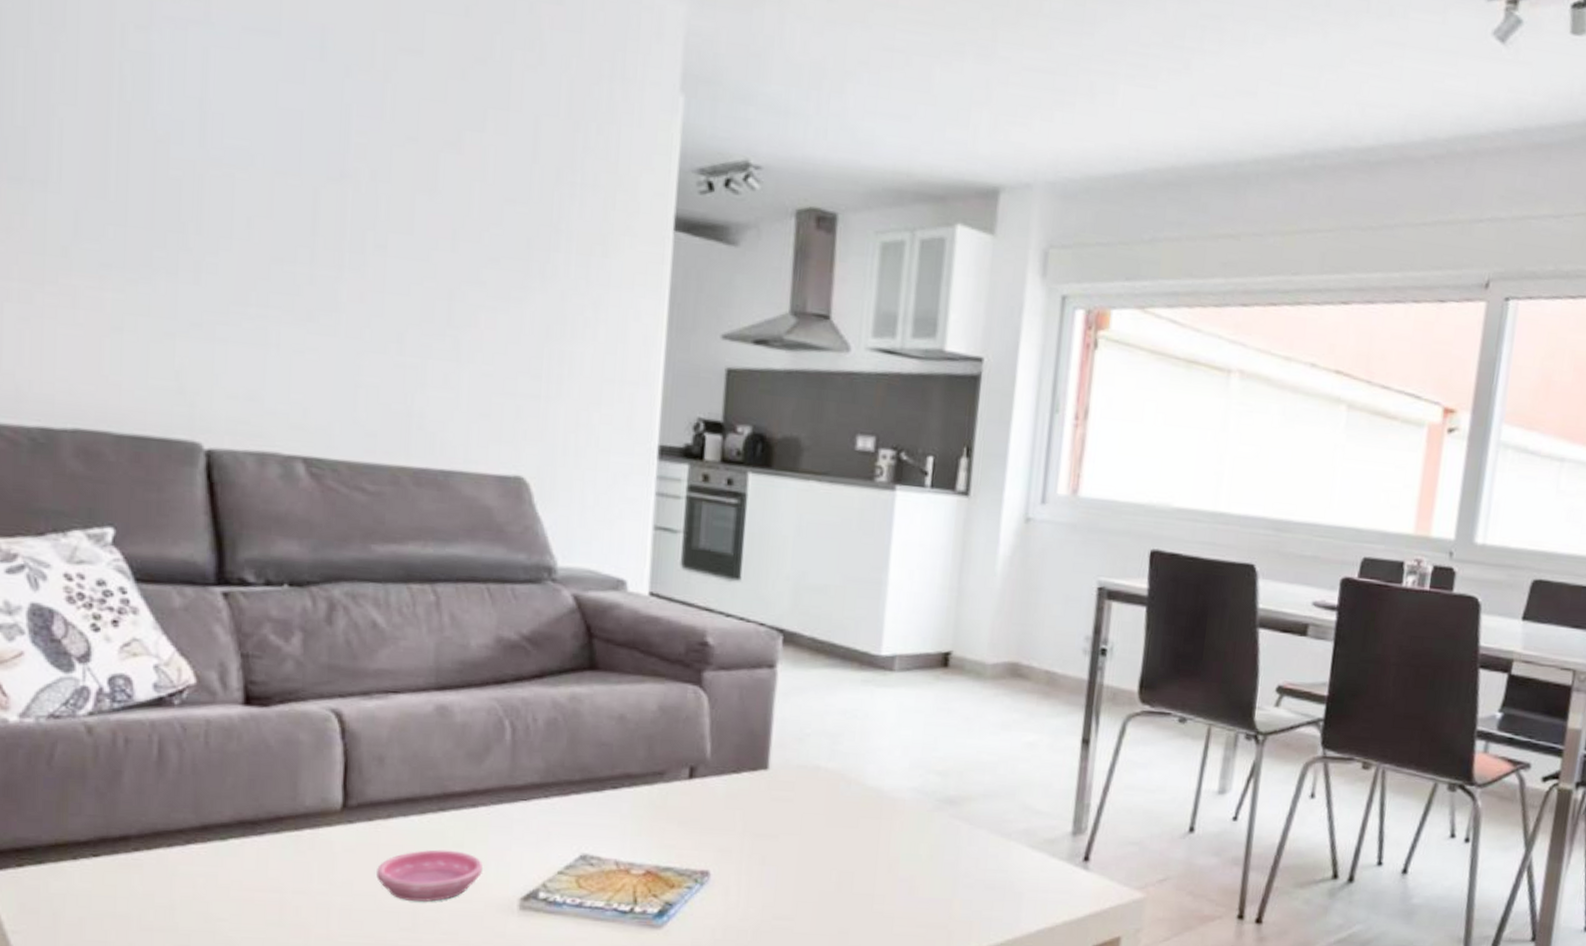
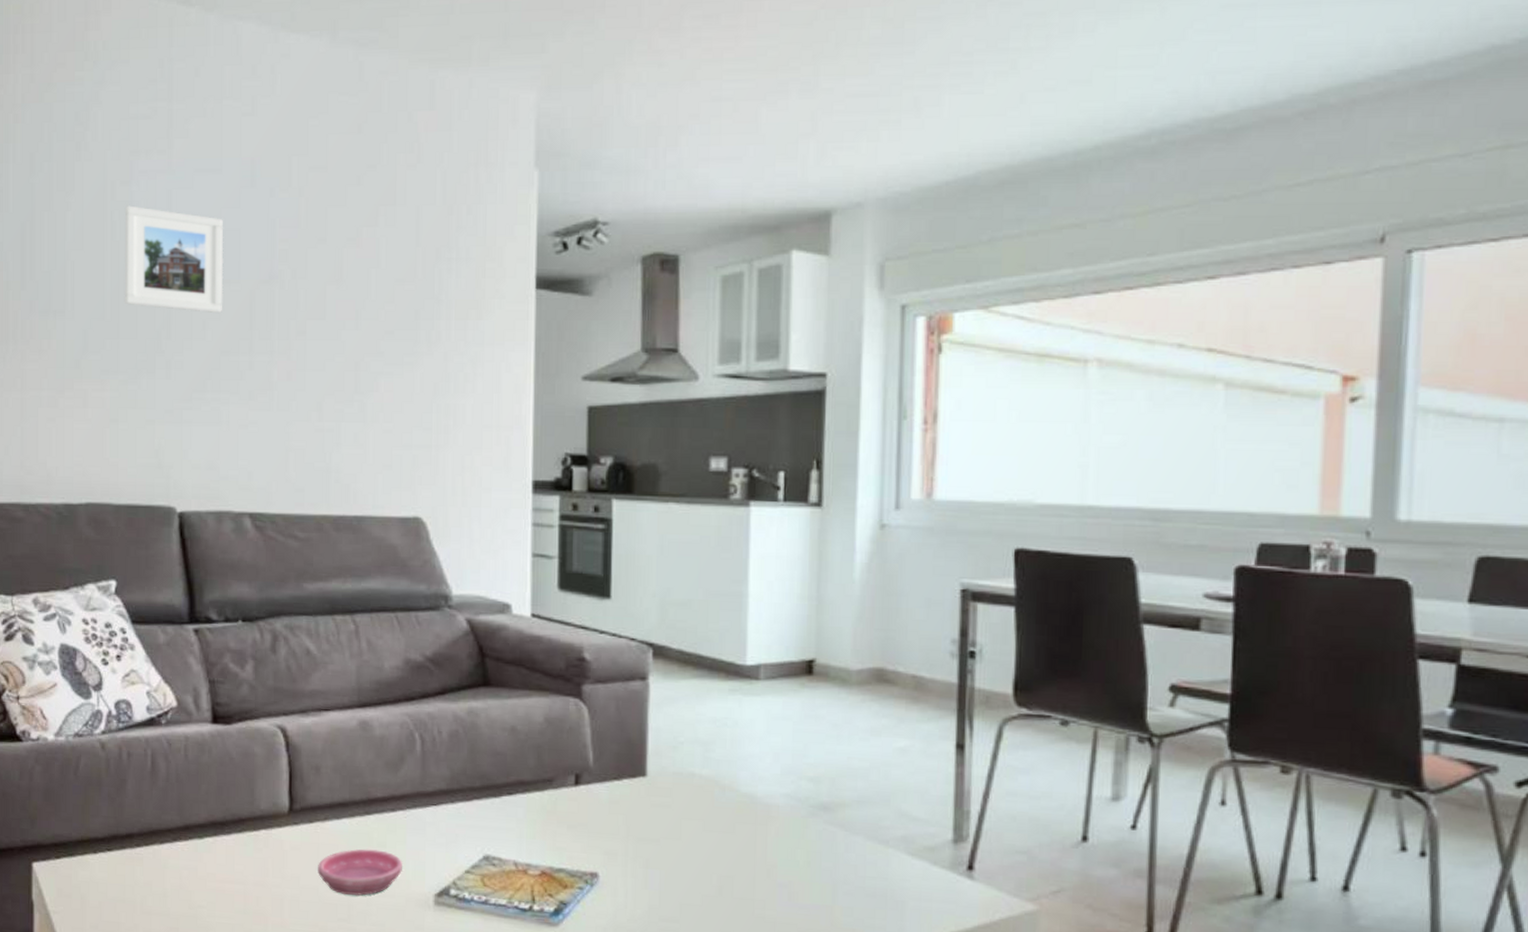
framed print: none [135,58,281,210] -> present [124,205,224,313]

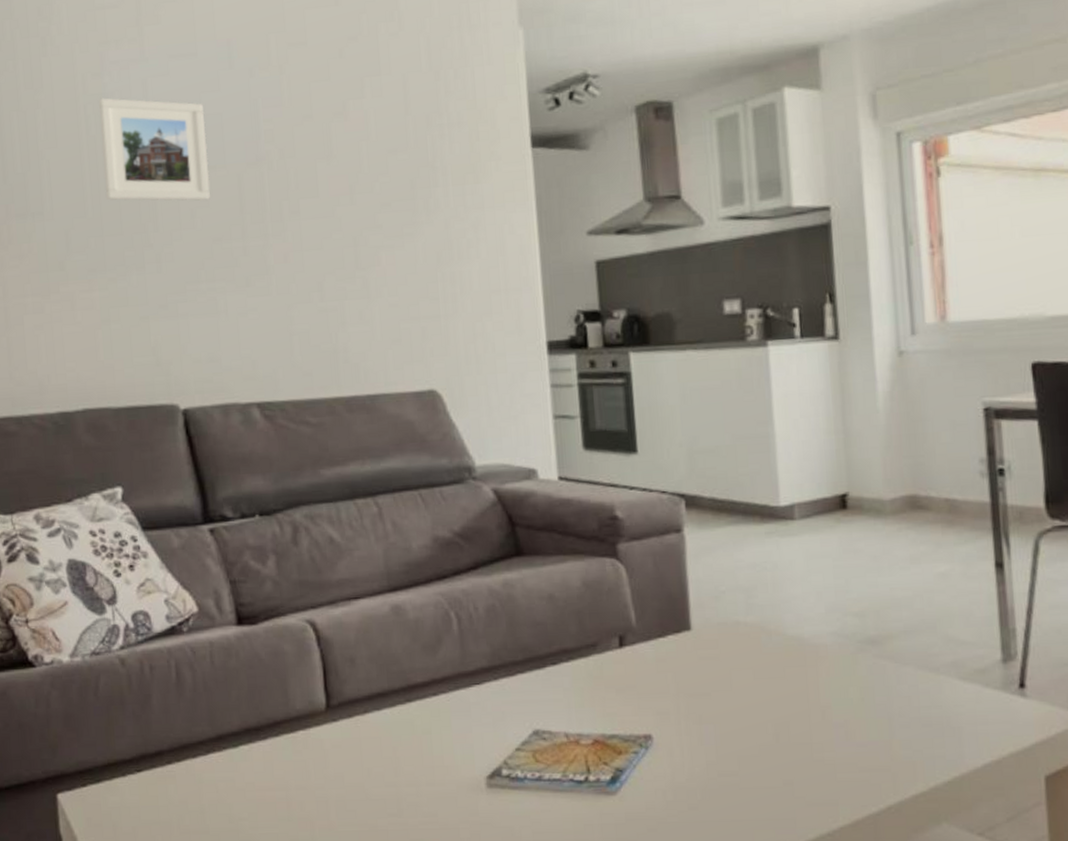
saucer: present [318,849,402,896] -> none [361,737,450,788]

